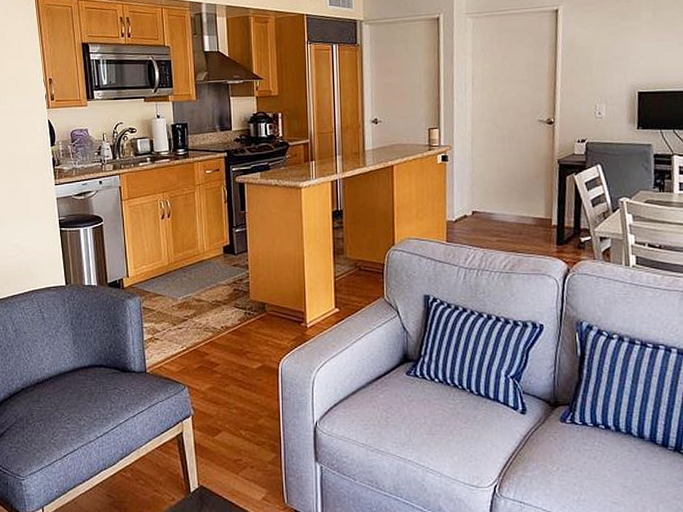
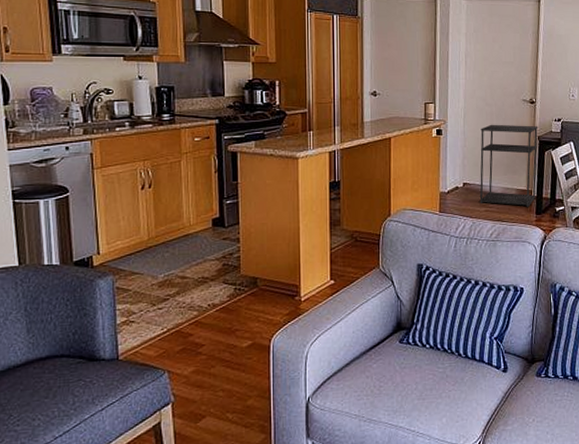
shelving unit: none [490,148,558,237] -> present [479,124,539,207]

